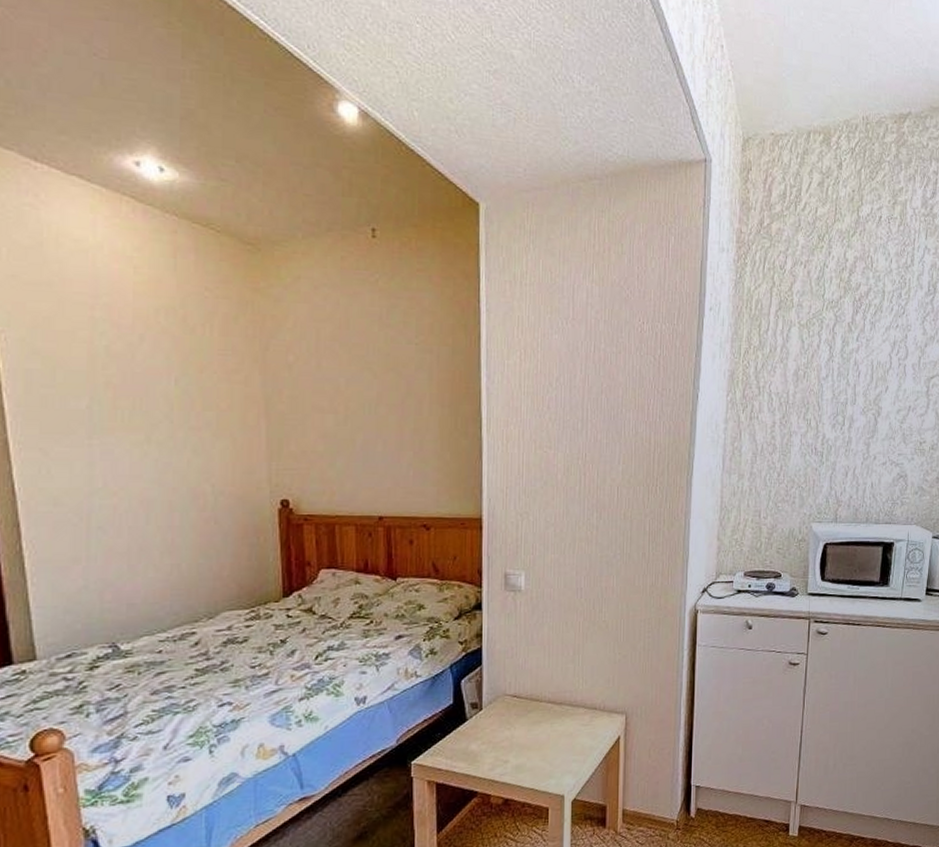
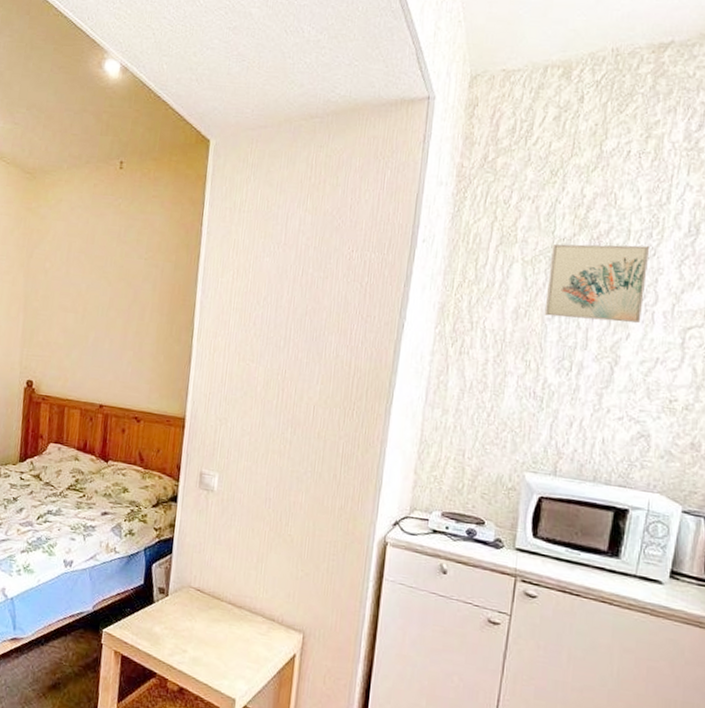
wall art: none [820,305,900,377] -> present [544,244,650,323]

